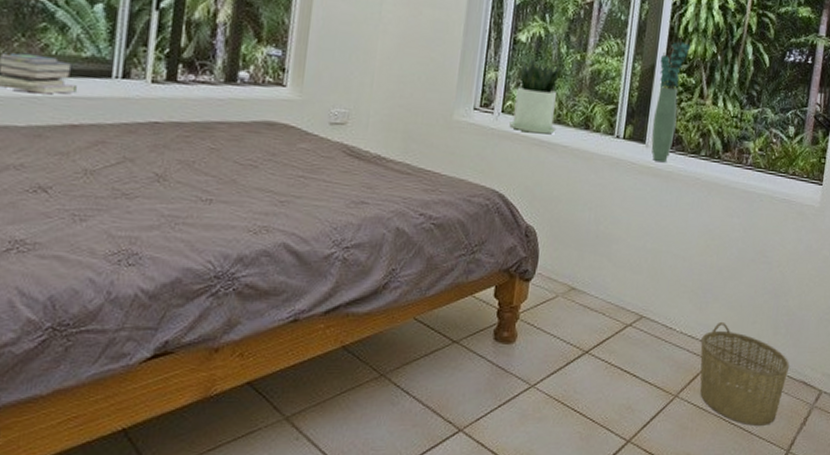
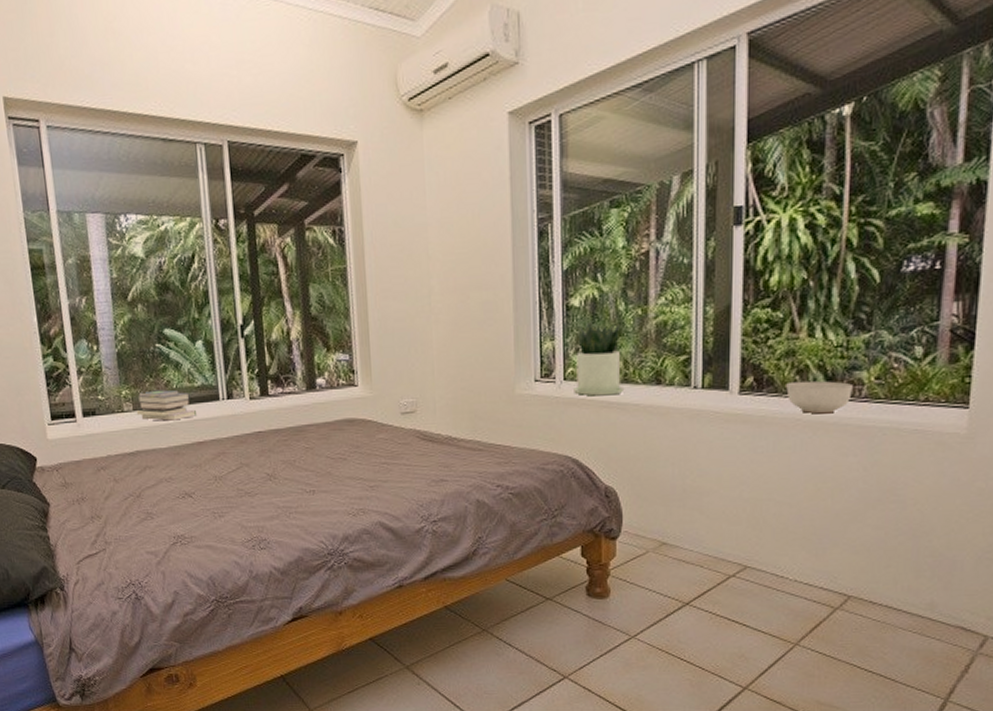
vase: present [651,36,691,163] -> none [735,268,773,408]
bowl: none [691,143,742,177] -> present [786,380,853,414]
basket: present [699,321,790,426] -> none [821,567,941,673]

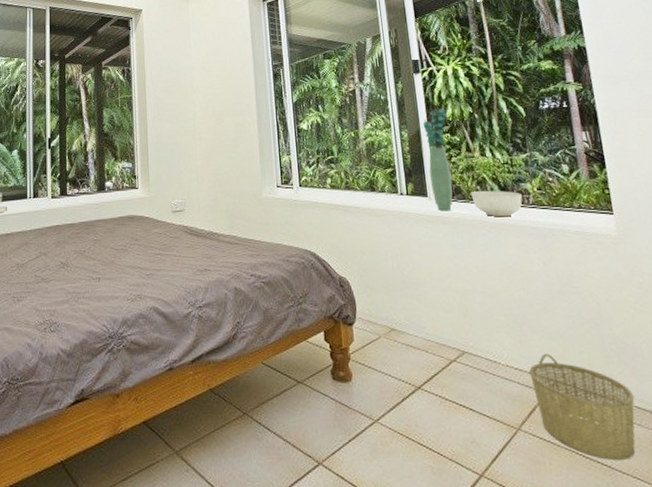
planter: present [572,322,625,397] -> none [306,142,347,200]
vase: none [735,268,773,408] -> present [422,104,453,211]
basket: none [821,567,941,673] -> present [529,353,636,460]

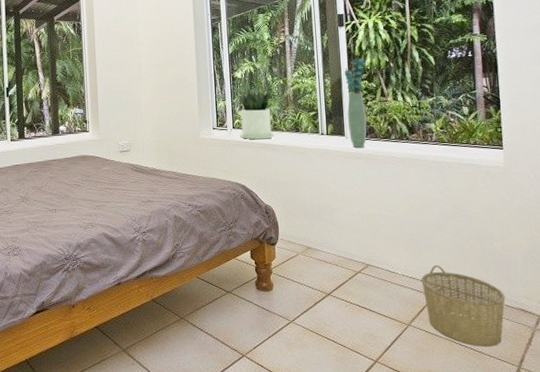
planter: none [306,142,347,200] -> present [239,89,275,140]
bowl: present [471,190,523,217] -> none [382,129,426,153]

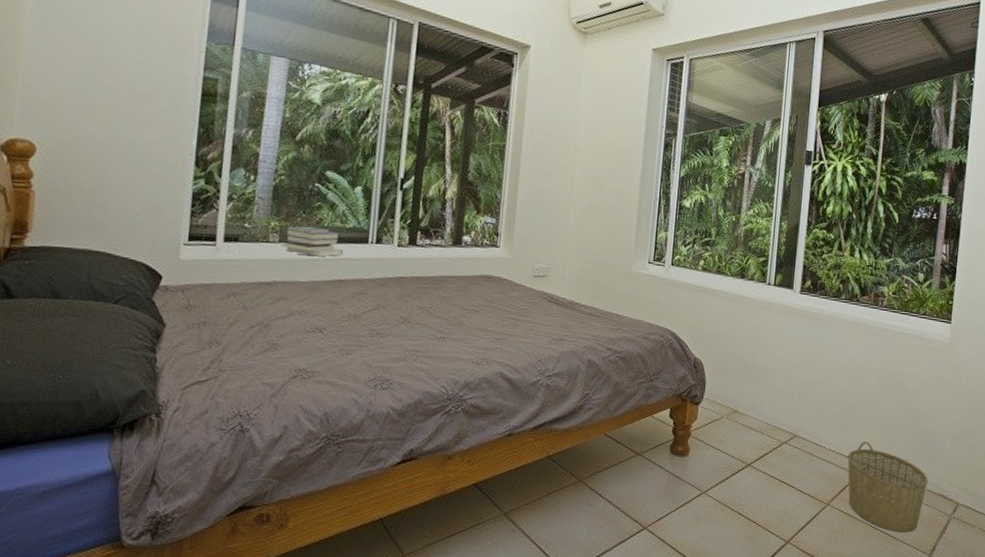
planter: present [239,89,275,140] -> none [677,221,719,283]
vase: present [344,54,367,148] -> none [798,199,829,305]

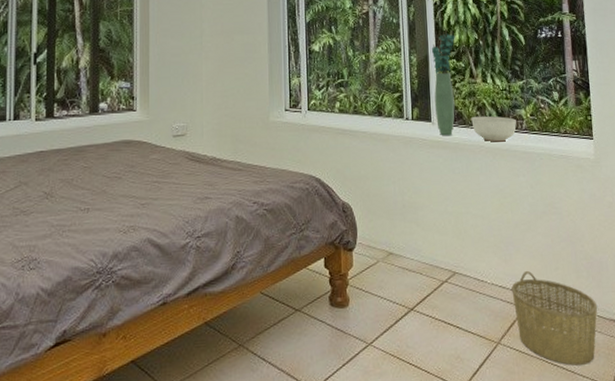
vase: none [798,199,829,305] -> present [431,29,455,136]
bowl: none [833,288,877,317] -> present [471,115,517,142]

